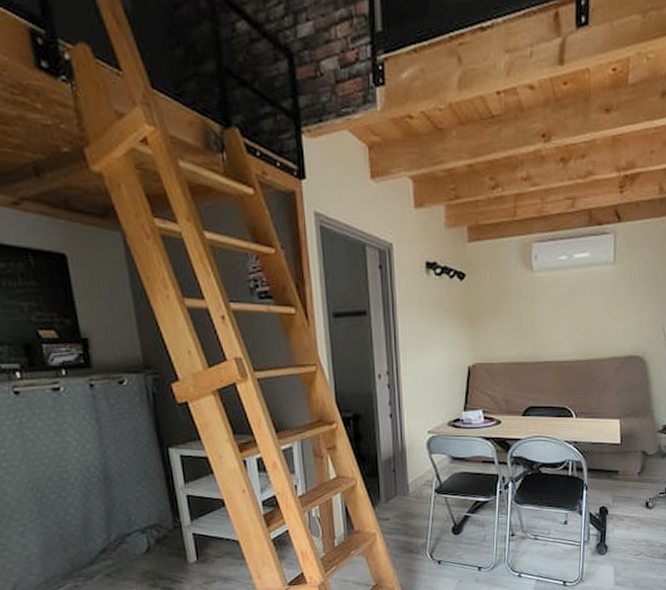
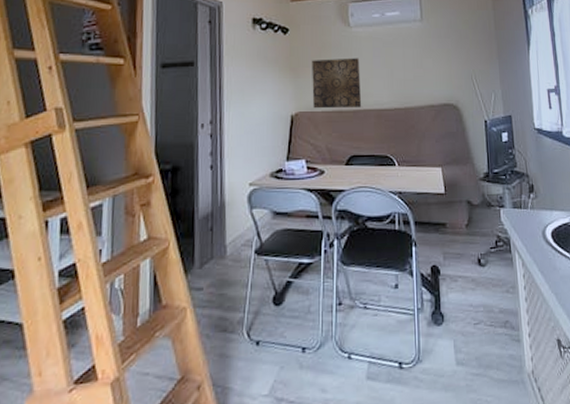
wall art: none [490,306,542,360] -> present [312,58,362,109]

